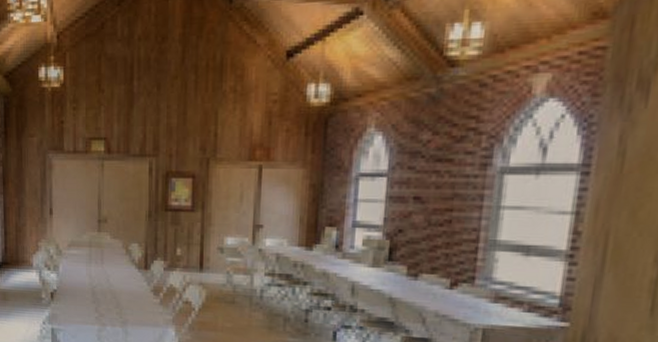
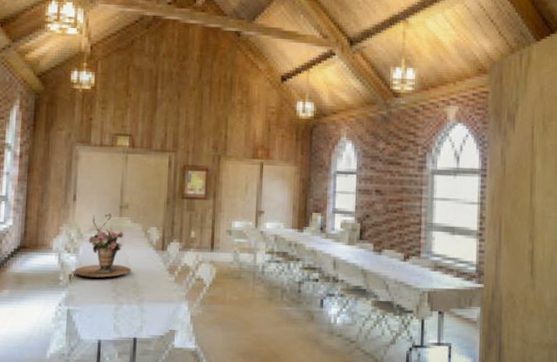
flower arrangement: none [55,228,113,297] -> present [74,213,131,278]

